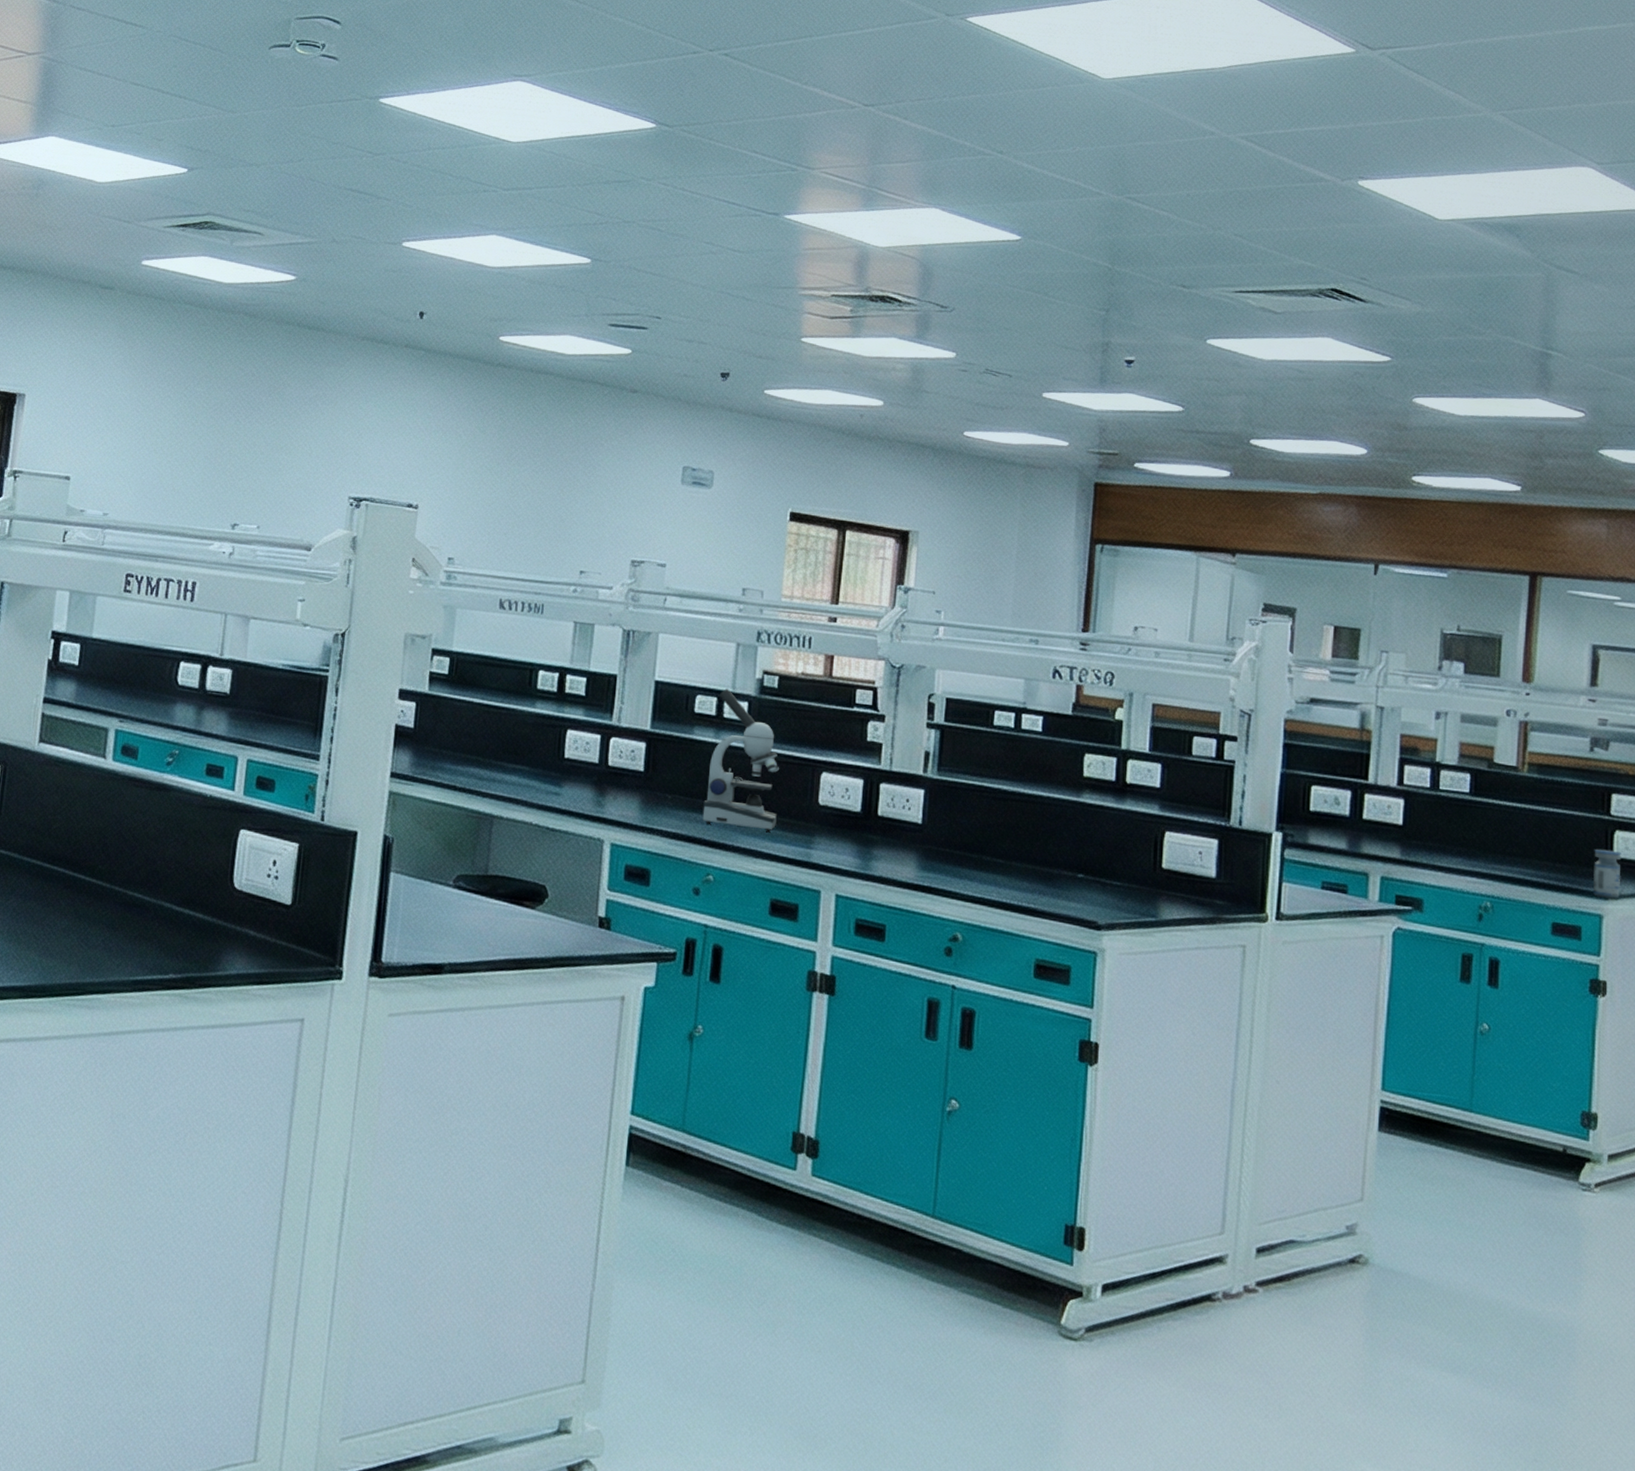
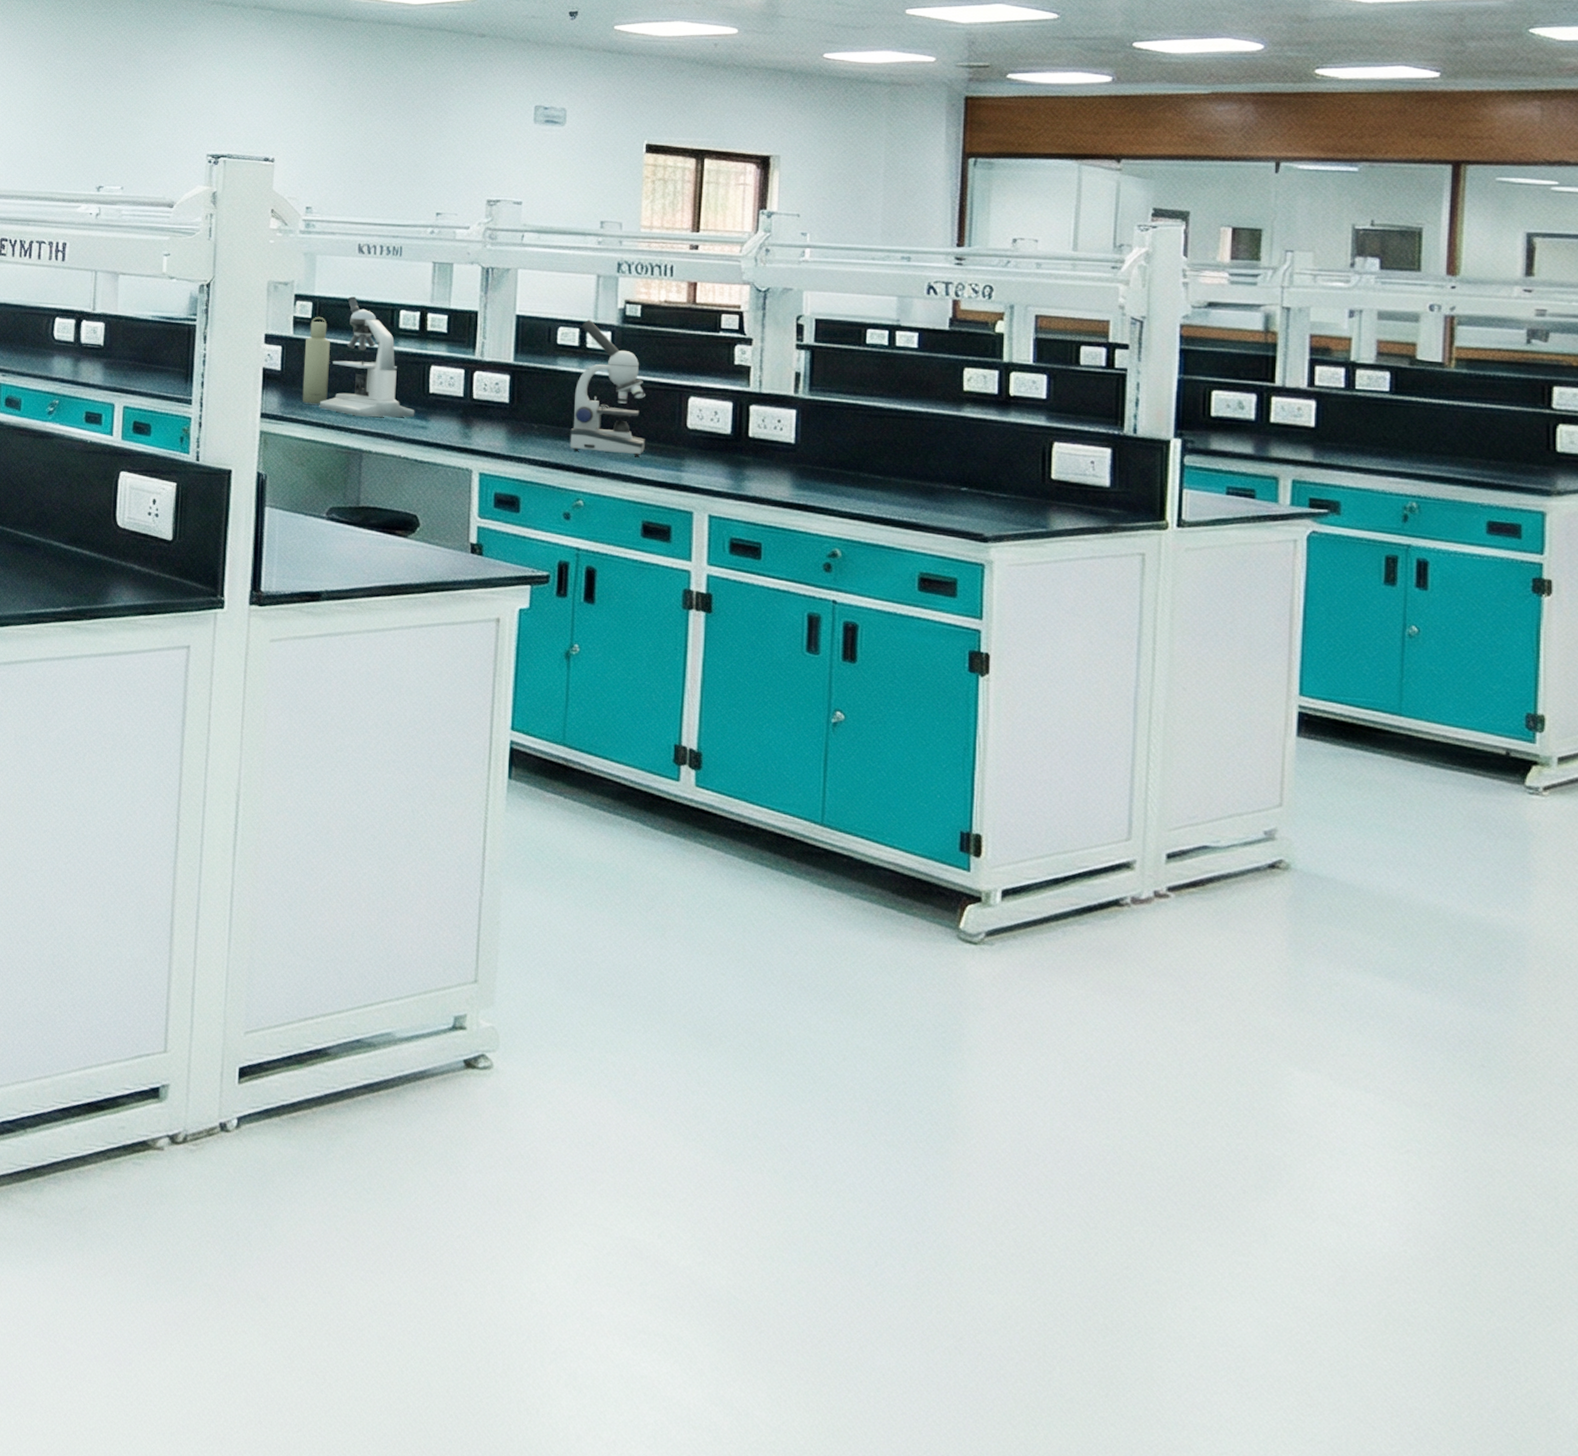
bottle: none [434,673,466,766] -> present [302,316,330,405]
microscope: none [451,653,549,783] -> present [319,296,415,418]
medicine: present [1593,849,1622,899] -> none [1534,444,1566,495]

